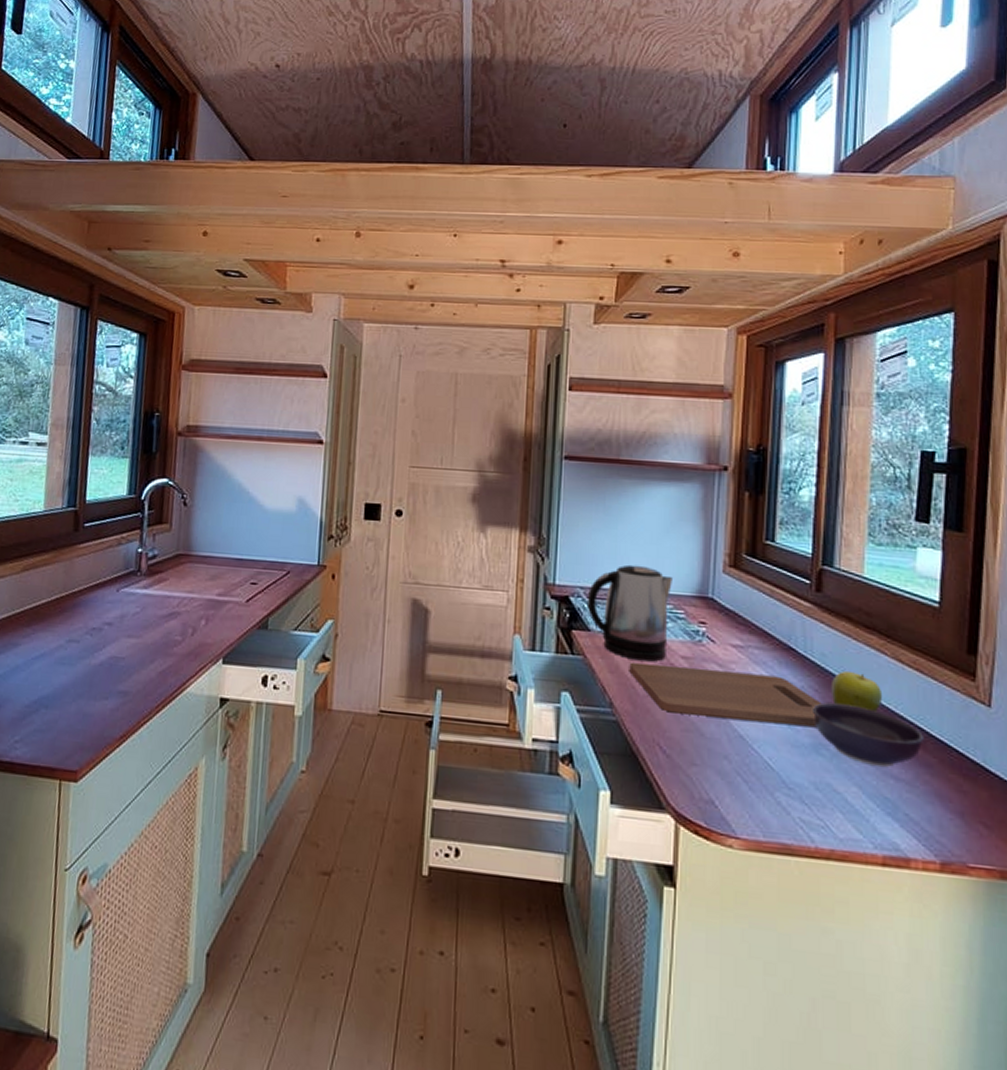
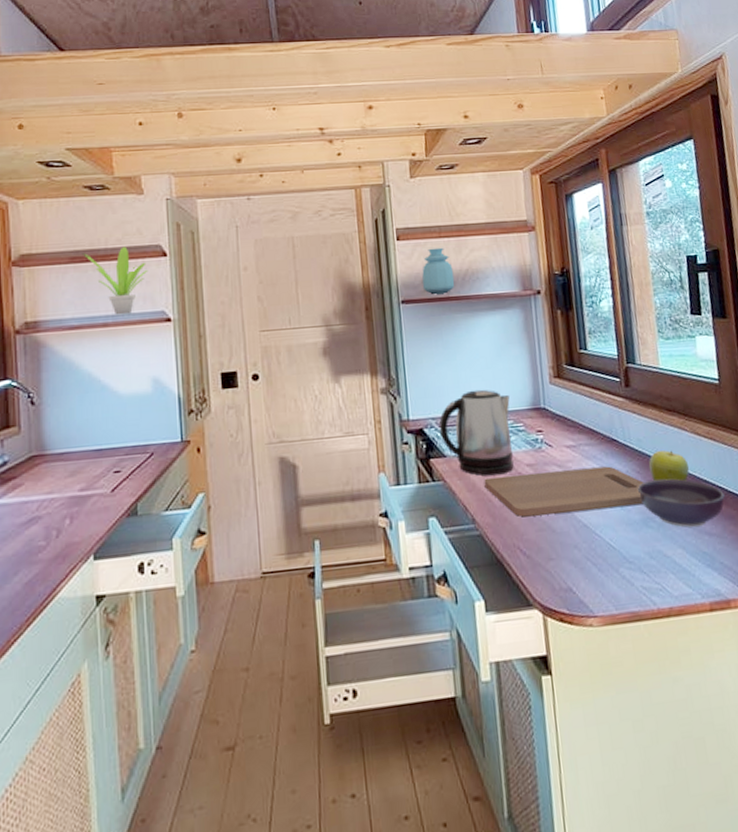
potted plant: none [246,363,307,431] -> present [81,246,148,315]
jar: none [591,403,628,456] -> present [422,247,455,295]

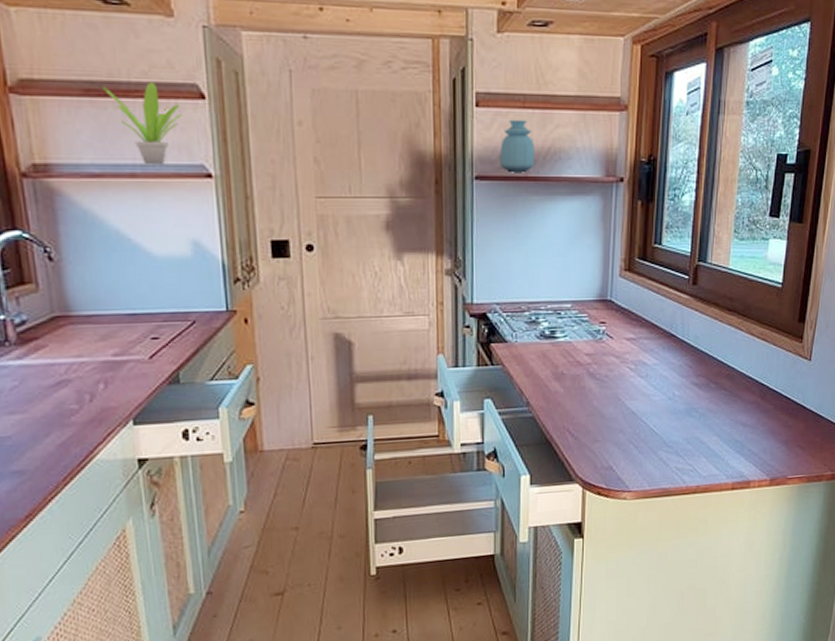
kettle: present [439,389,514,476] -> none [502,277,577,362]
cutting board: present [484,466,644,517] -> none [542,359,694,403]
bowl: present [638,478,725,527] -> none [687,374,765,418]
fruit: present [648,450,690,482] -> none [701,347,739,377]

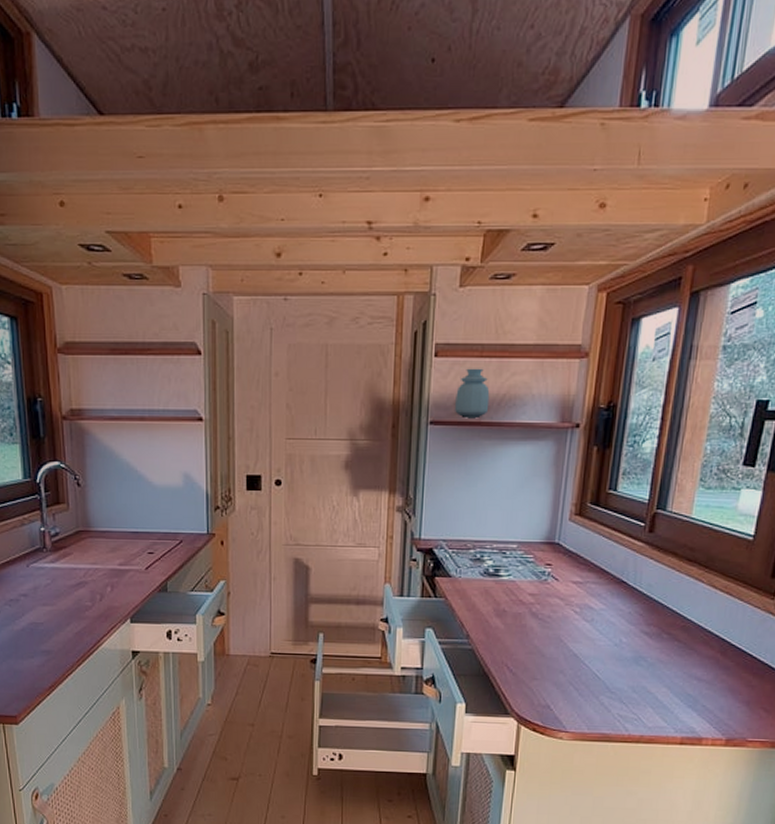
potted plant: present [97,81,183,165] -> none [120,341,183,410]

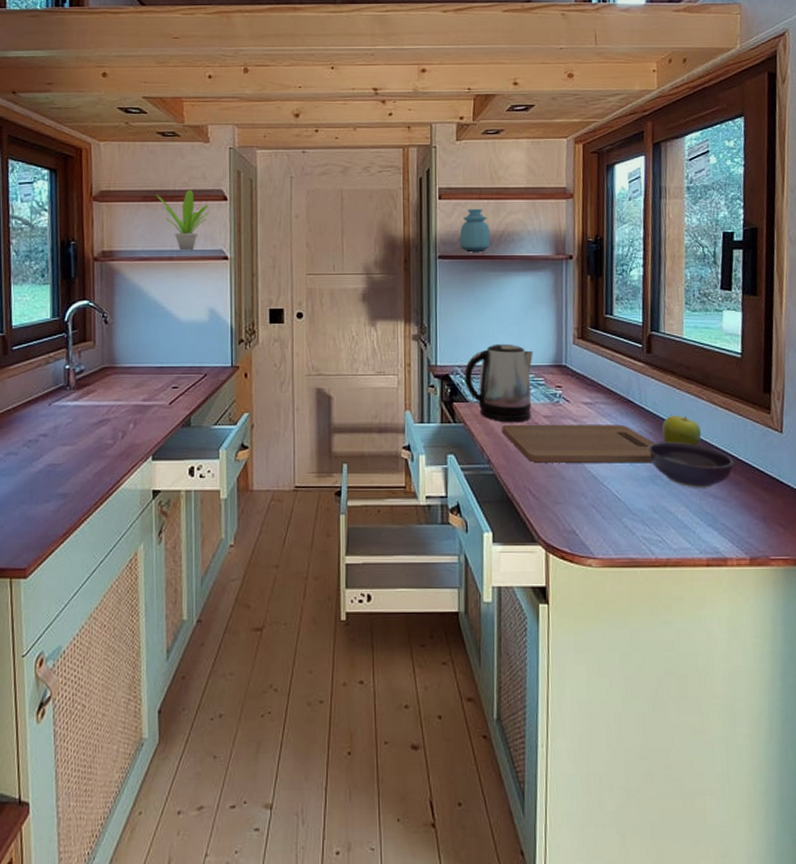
potted plant: none [120,341,183,410] -> present [152,189,210,251]
kettle: none [448,518,524,598] -> present [464,343,533,422]
cutting board: none [484,601,645,645] -> present [502,424,655,463]
bowl: none [636,624,726,671] -> present [649,442,734,488]
fruit: none [652,597,697,629] -> present [661,414,702,446]

